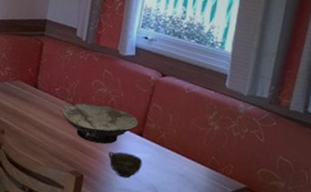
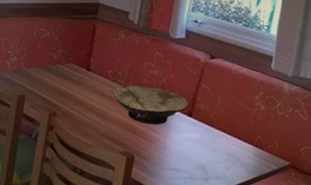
cup: present [108,151,143,178] -> none [158,132,192,158]

